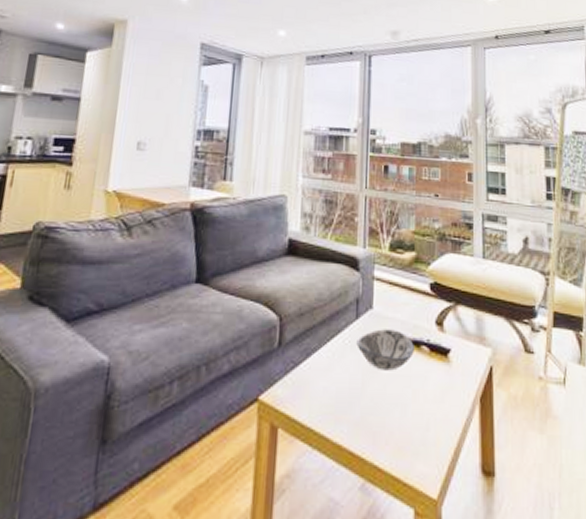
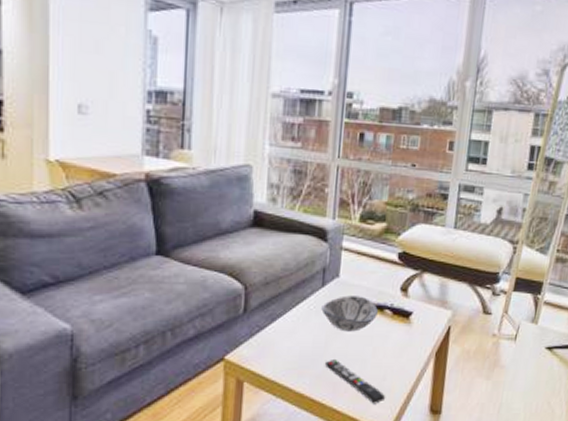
remote control: none [362,402,431,461] -> present [324,358,386,404]

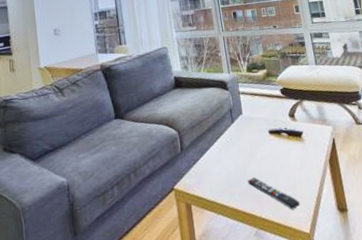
decorative bowl: present [321,295,378,332] -> none [235,125,277,155]

